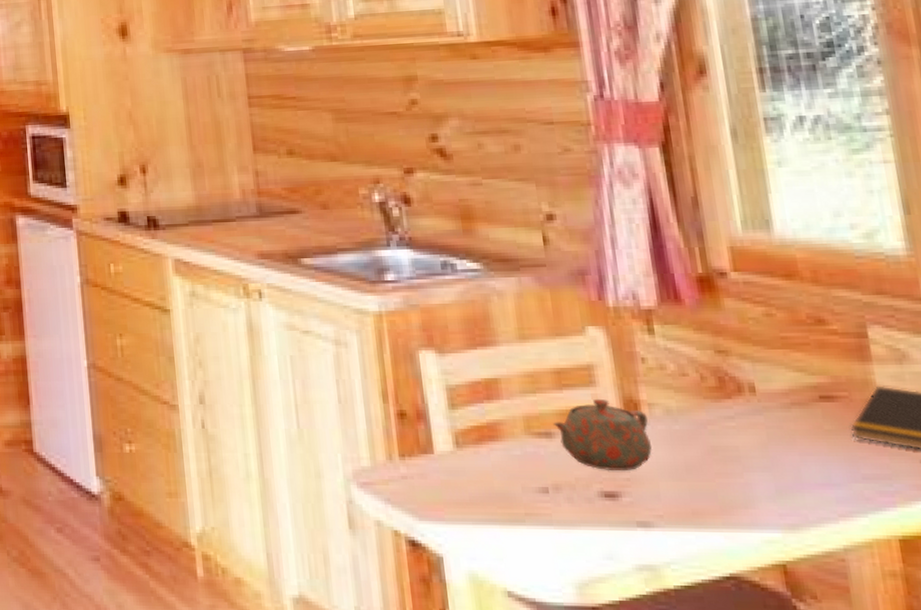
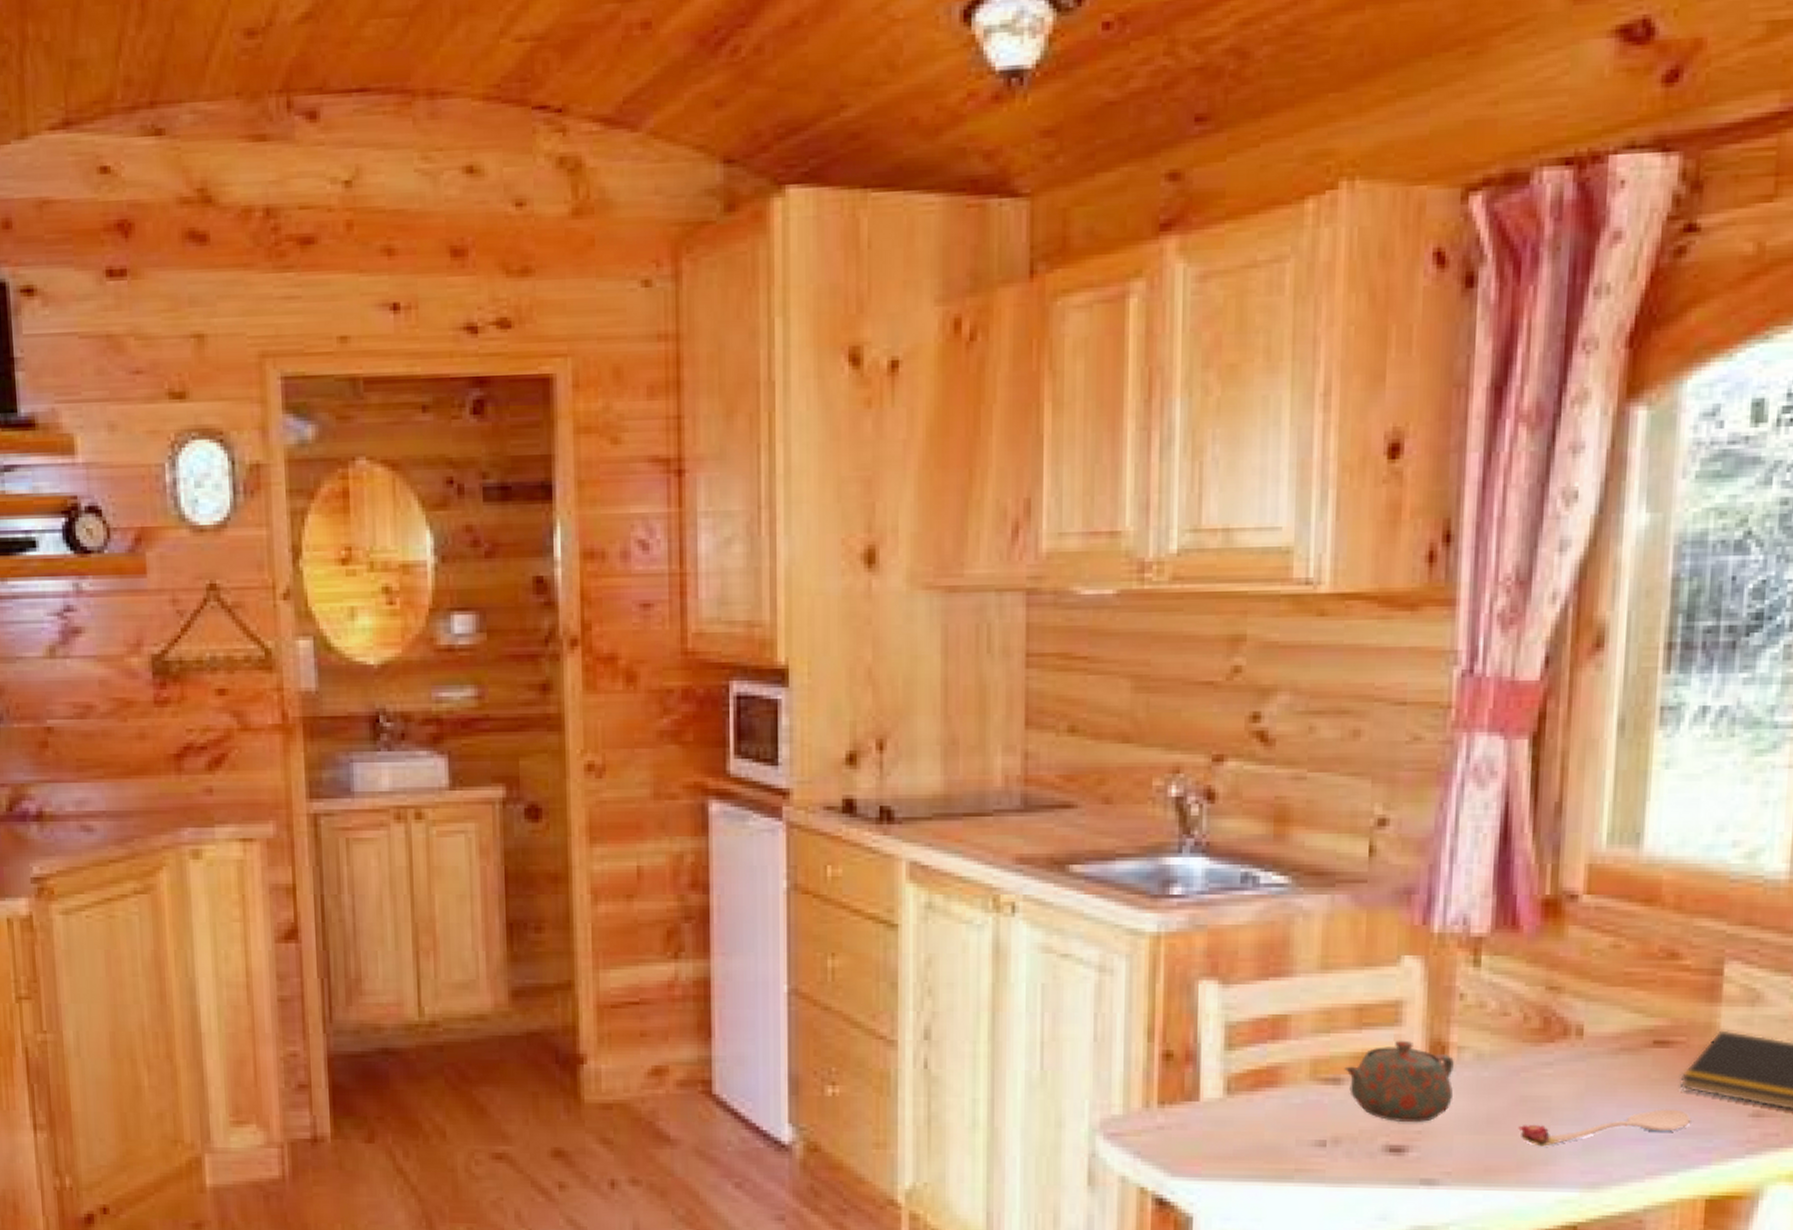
spoon: none [715,456,869,492] -> present [1518,1109,1691,1147]

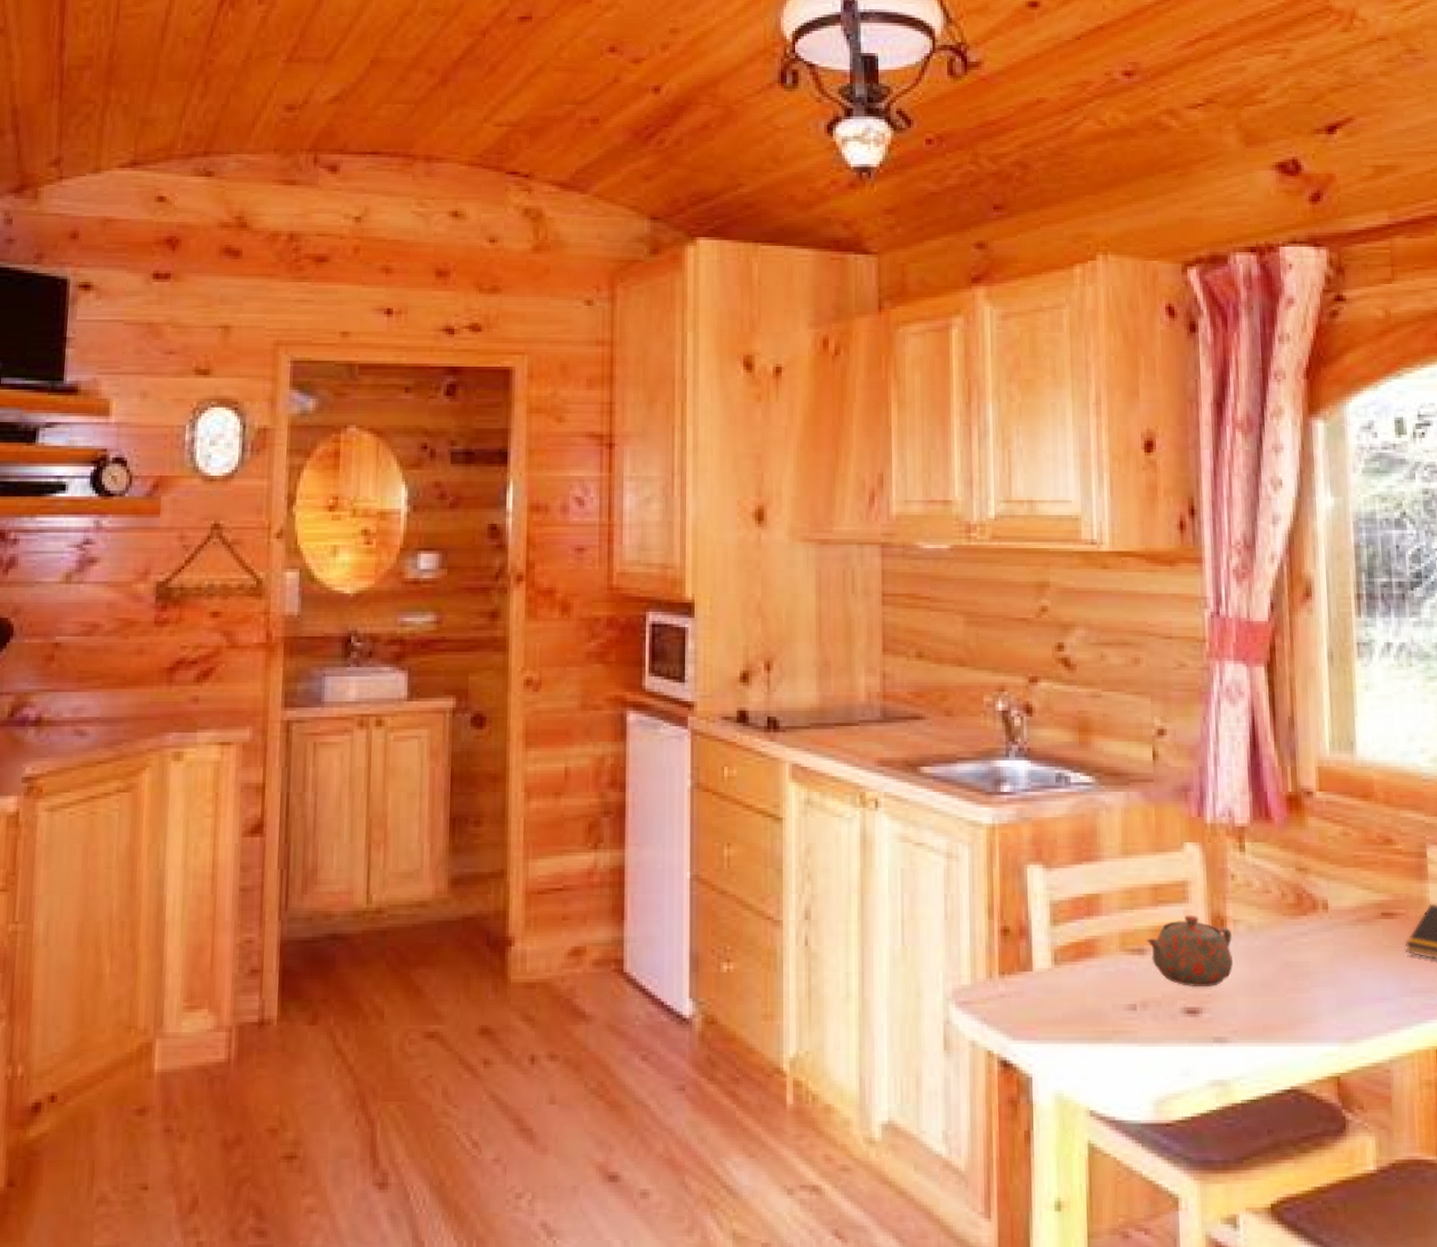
spoon: present [1518,1109,1691,1147] -> none [1286,971,1417,1006]

